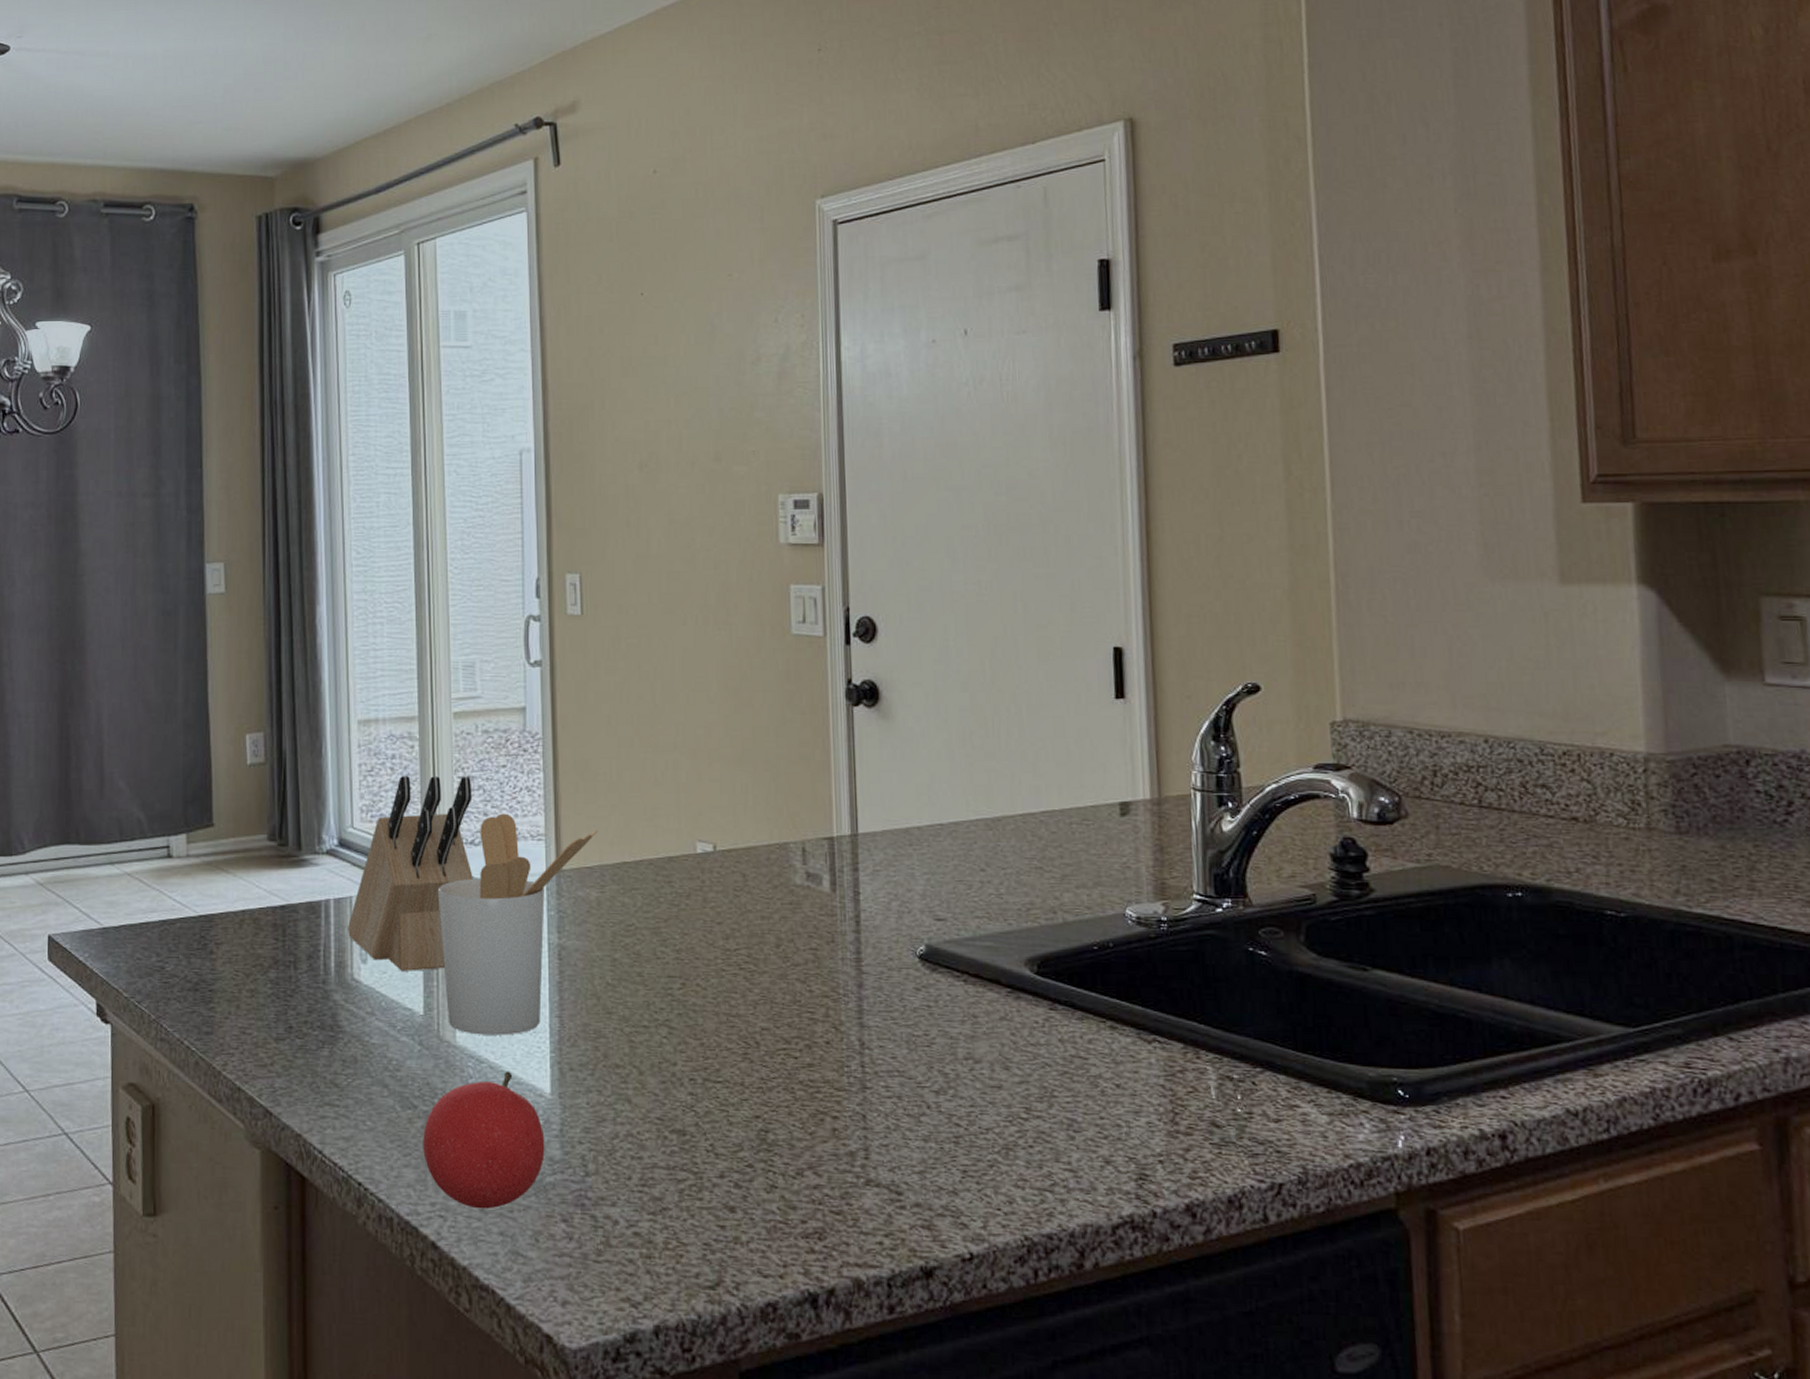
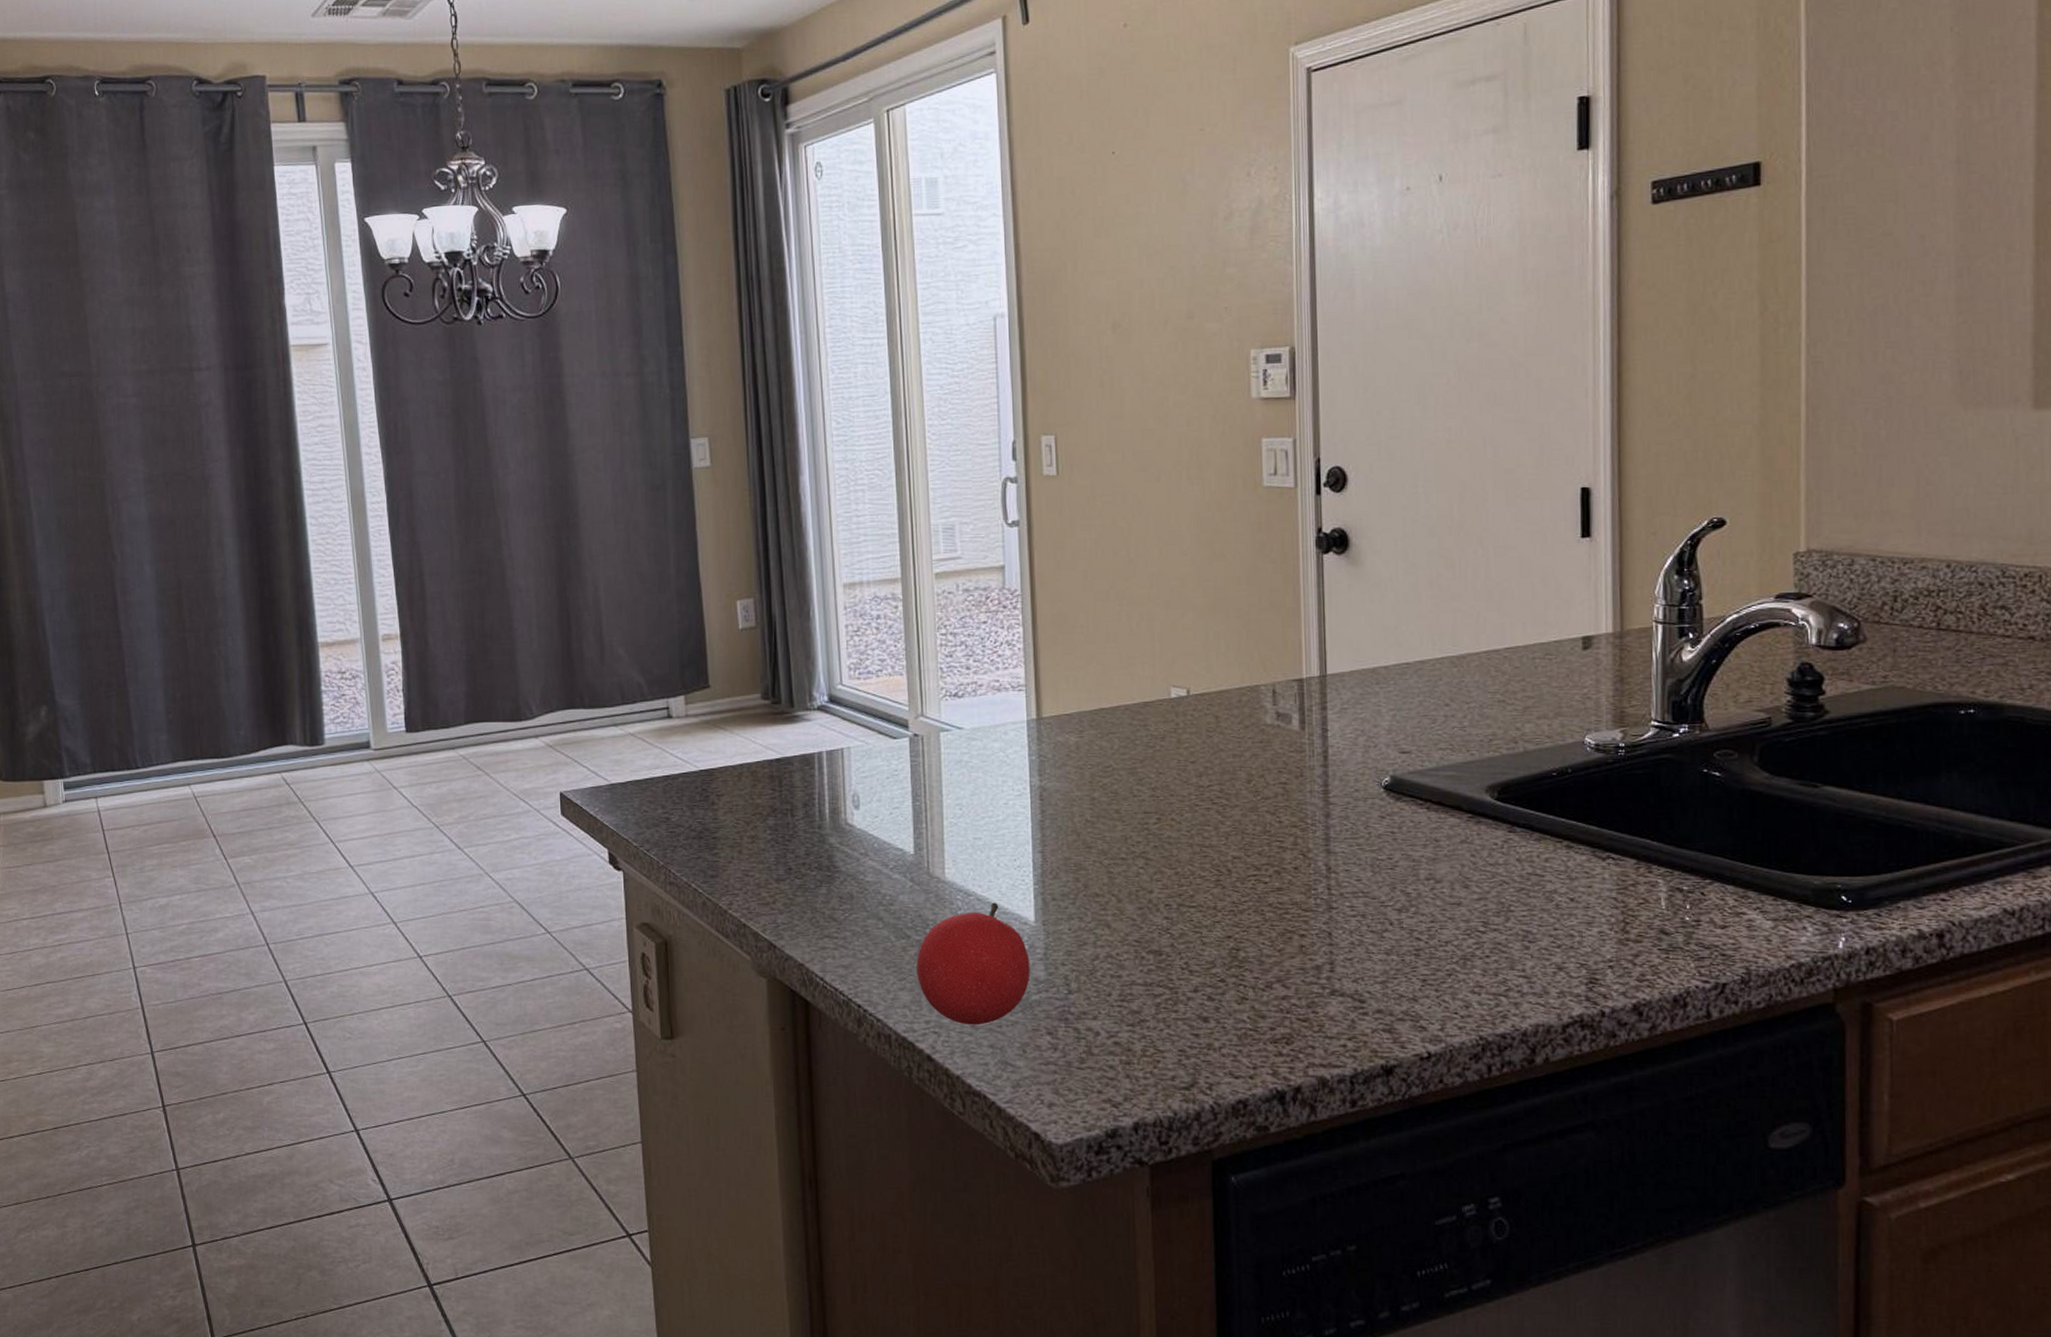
knife block: present [348,776,473,971] -> none [840,633,958,815]
utensil holder: present [437,813,598,1036] -> none [924,667,1076,871]

